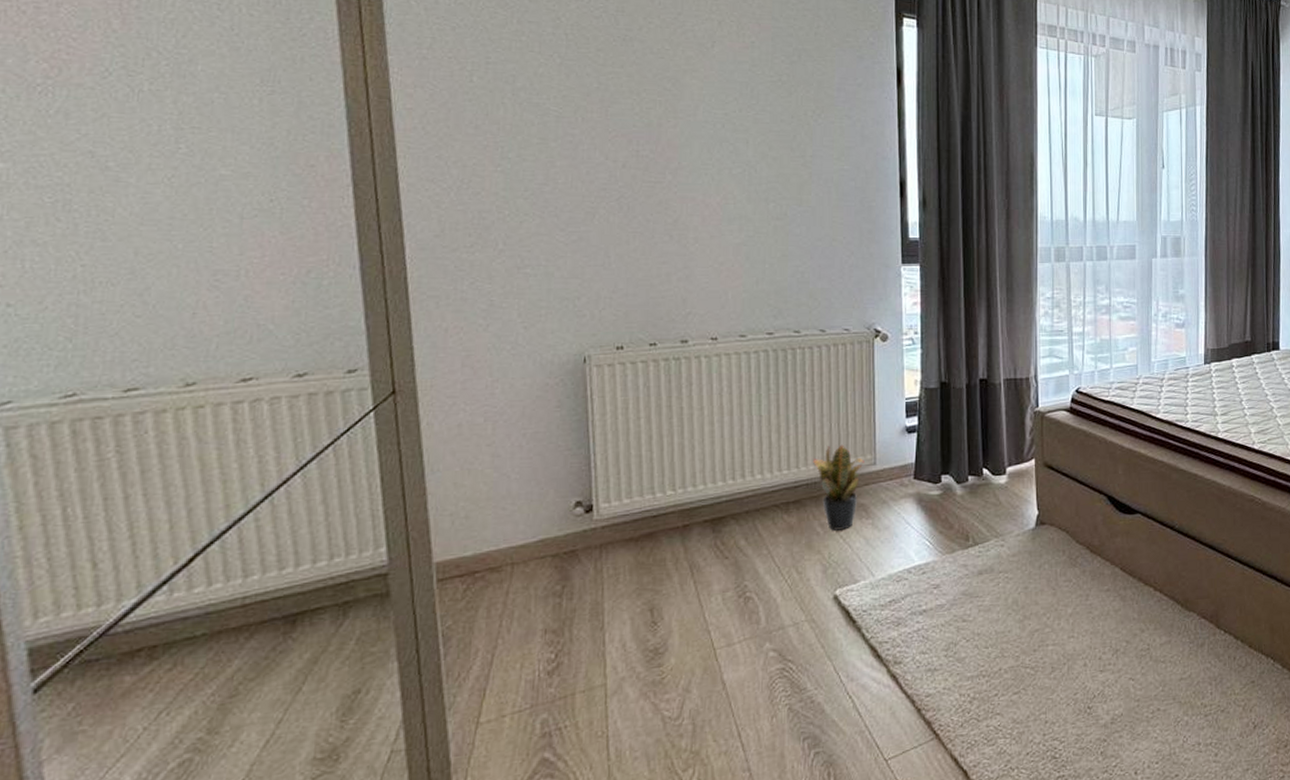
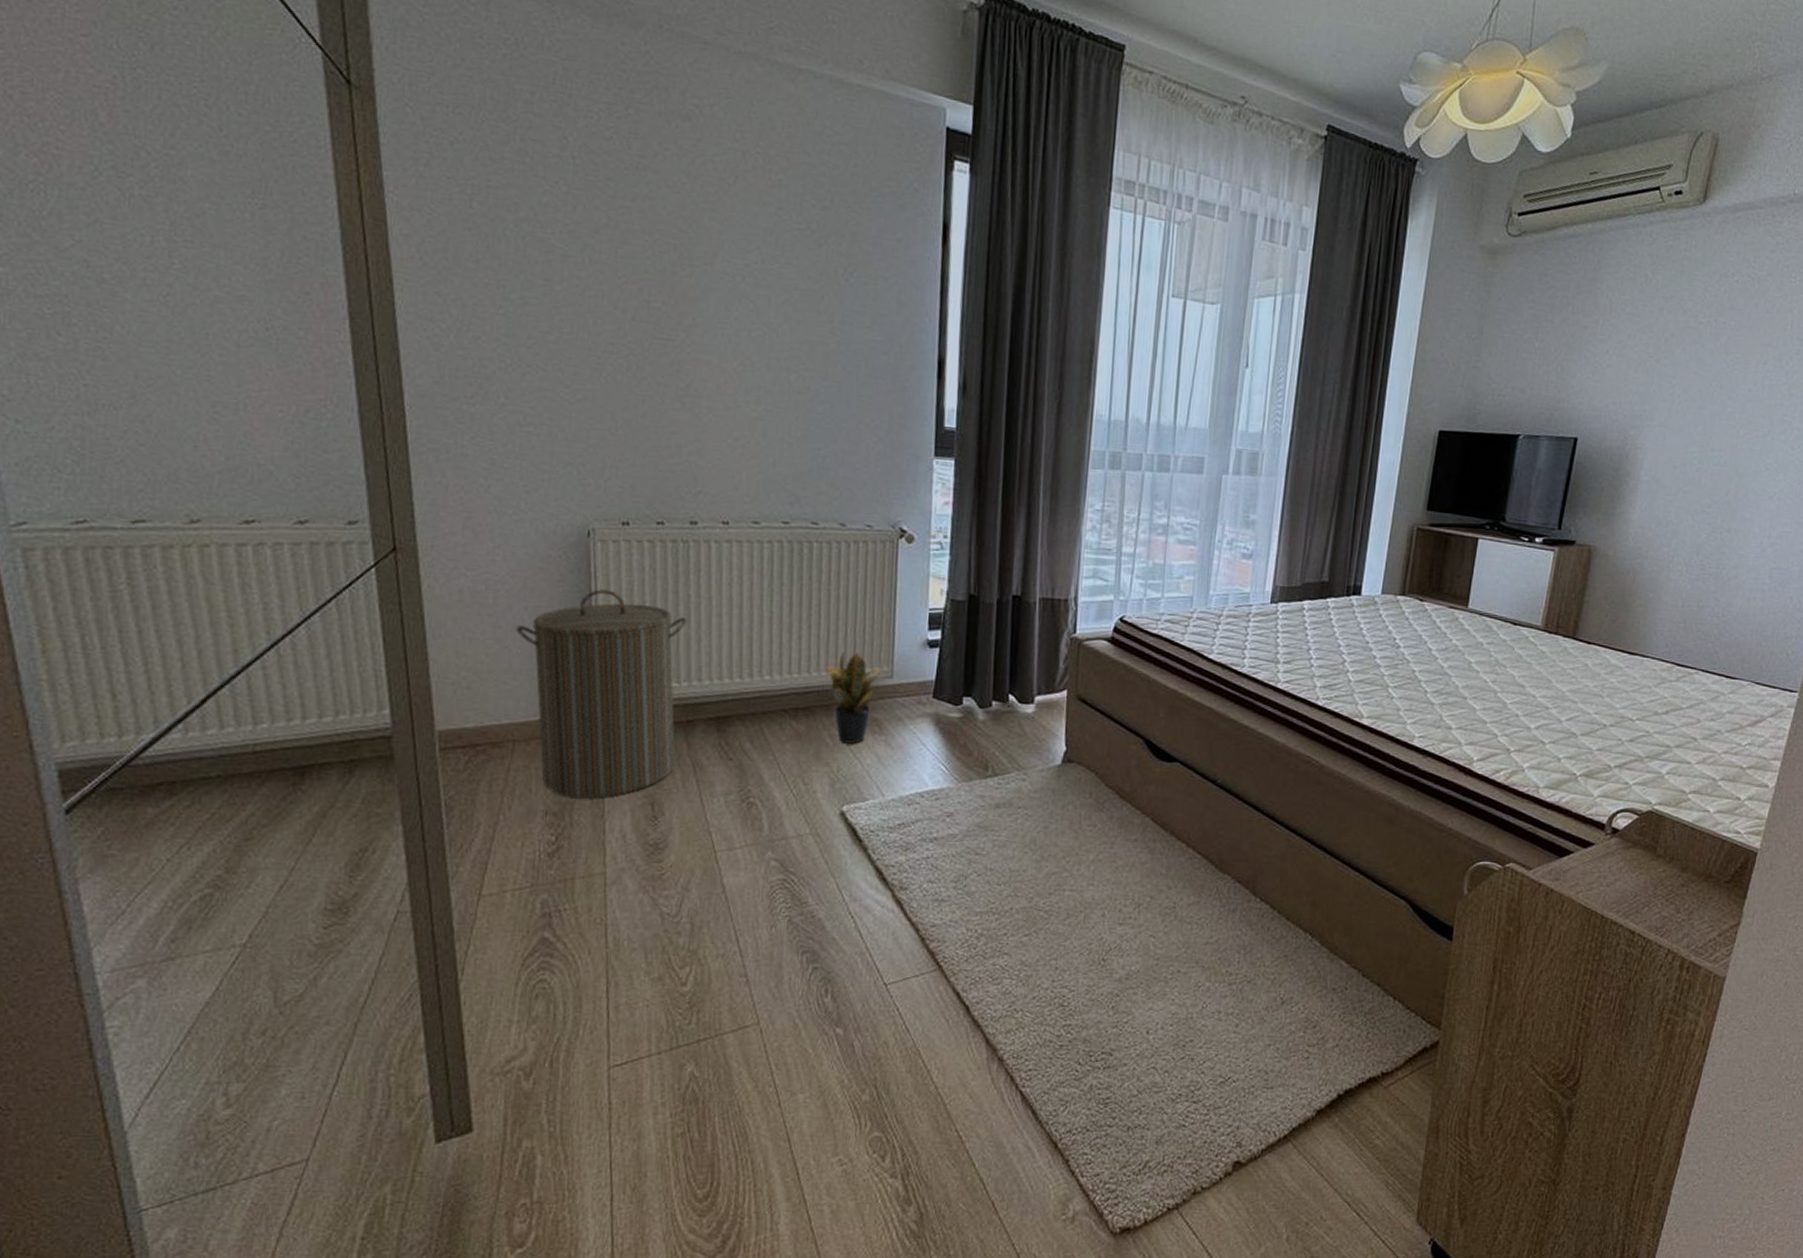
laundry hamper: none [514,410,680,613] -> present [515,589,687,798]

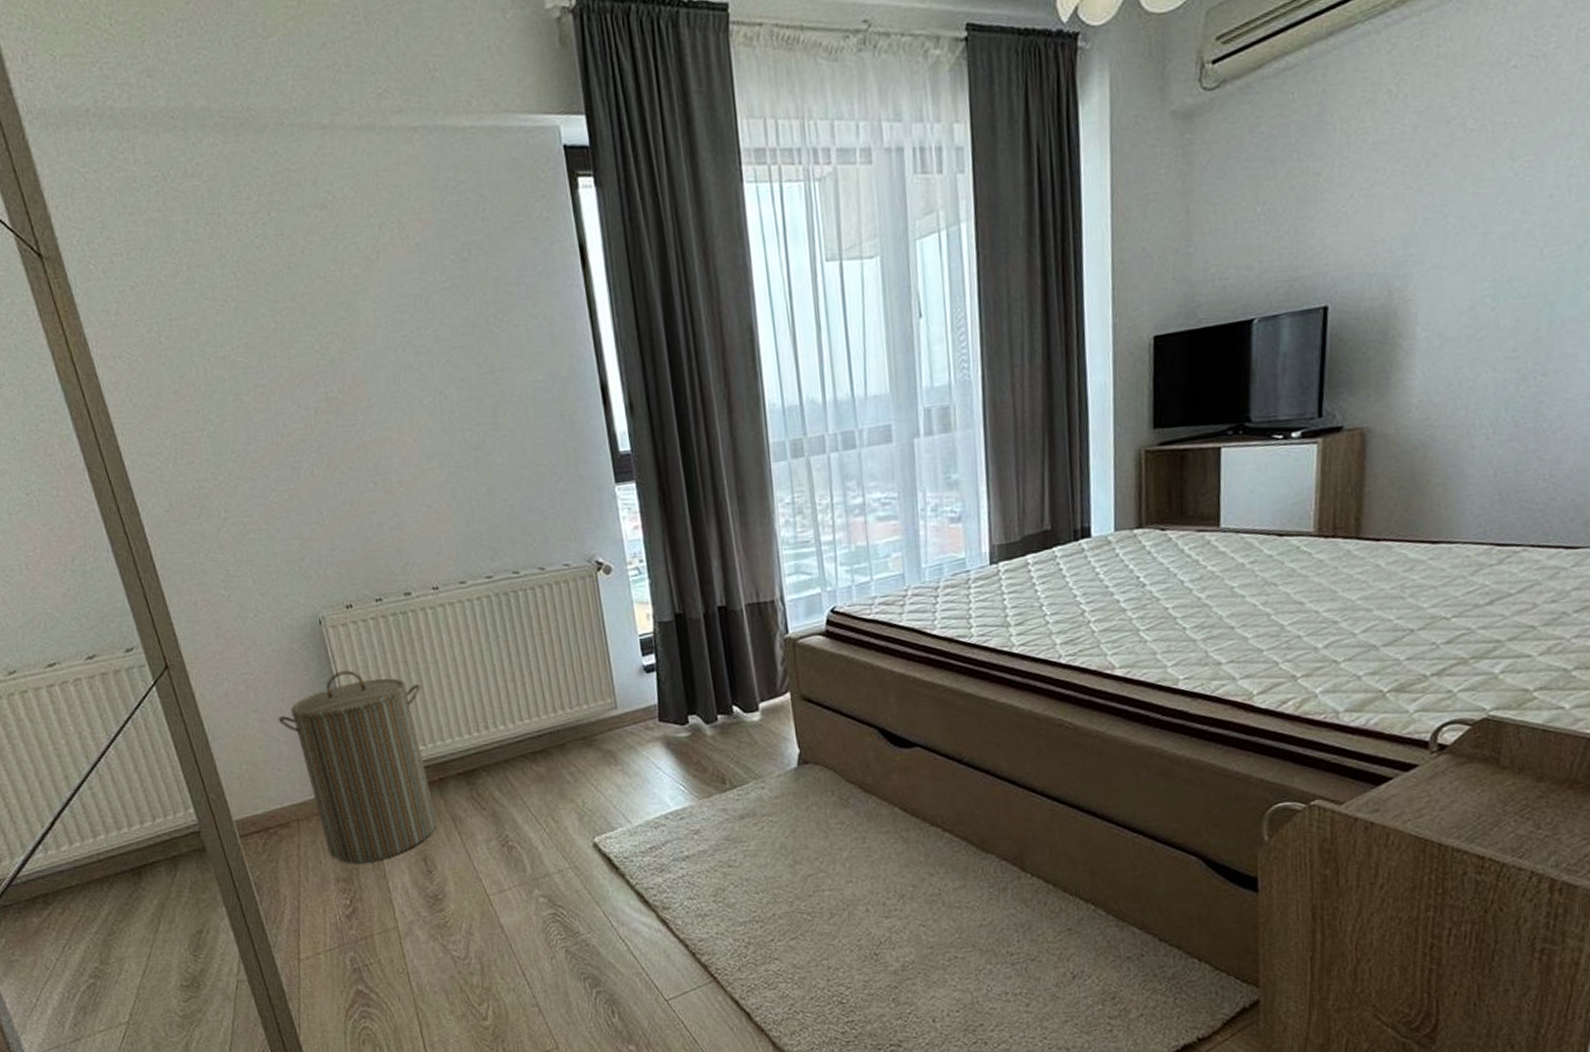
potted plant: present [826,652,880,744] -> none [553,689,605,779]

